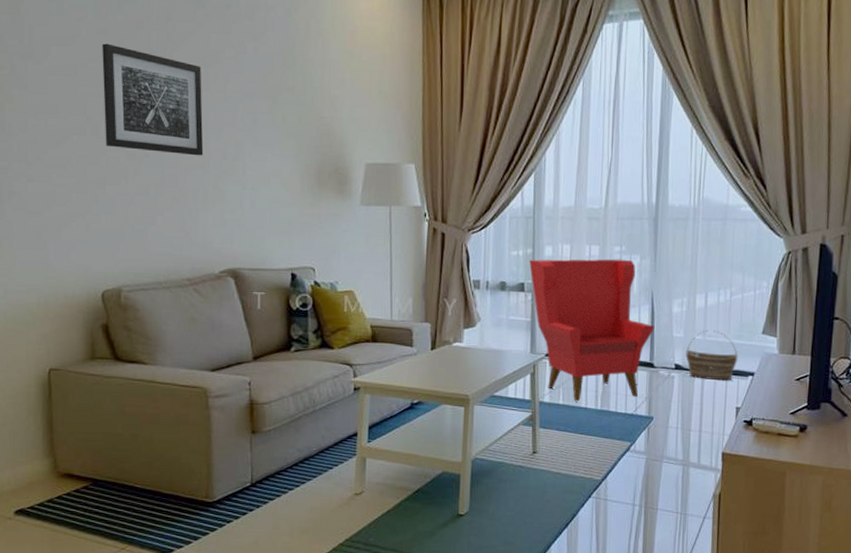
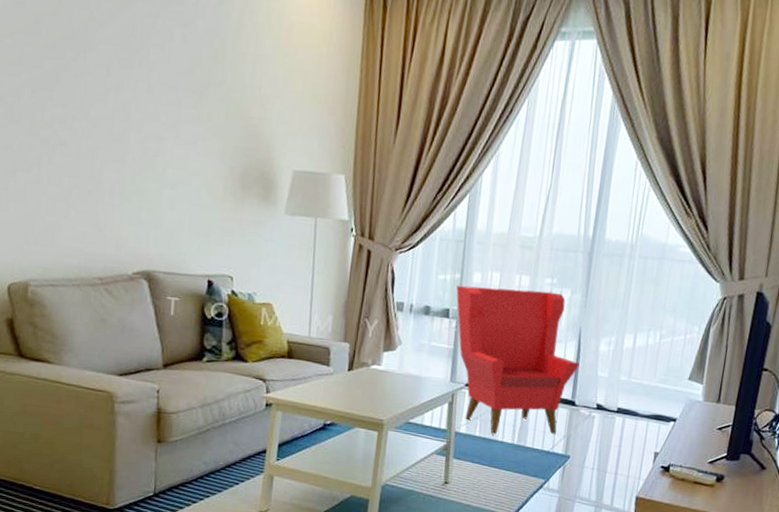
wall art: present [102,43,204,156] -> none [18,18,125,149]
basket: present [685,330,738,381] -> none [608,371,662,425]

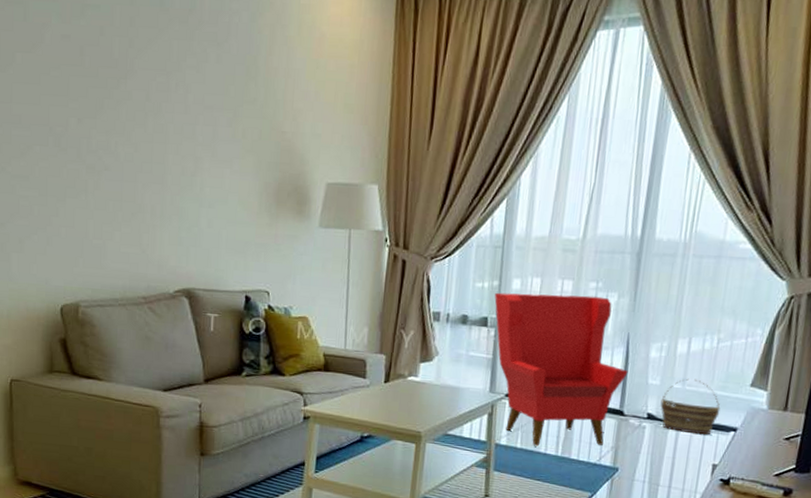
basket: none [608,371,662,425] -> present [660,378,721,435]

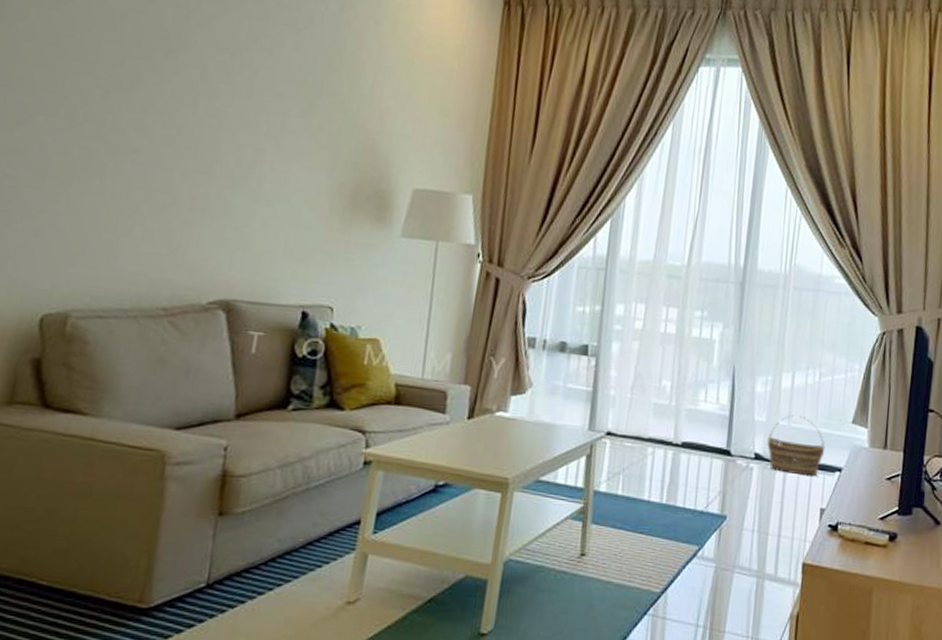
armchair: present [494,292,628,447] -> none [596,318,735,493]

